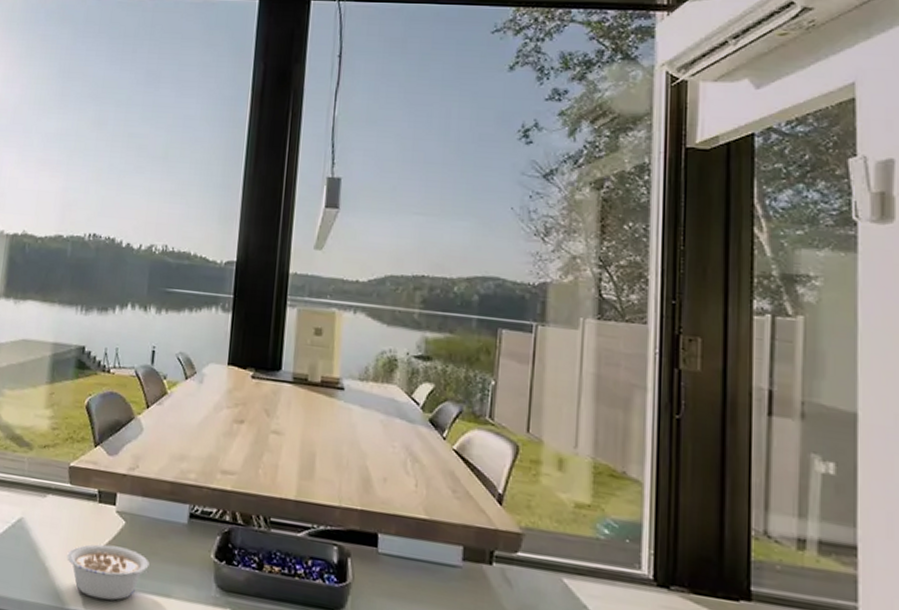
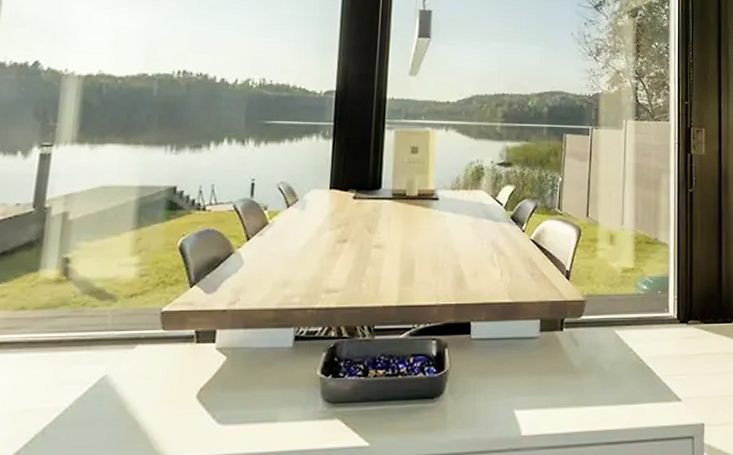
legume: present [67,544,150,601] -> none [161,383,254,441]

